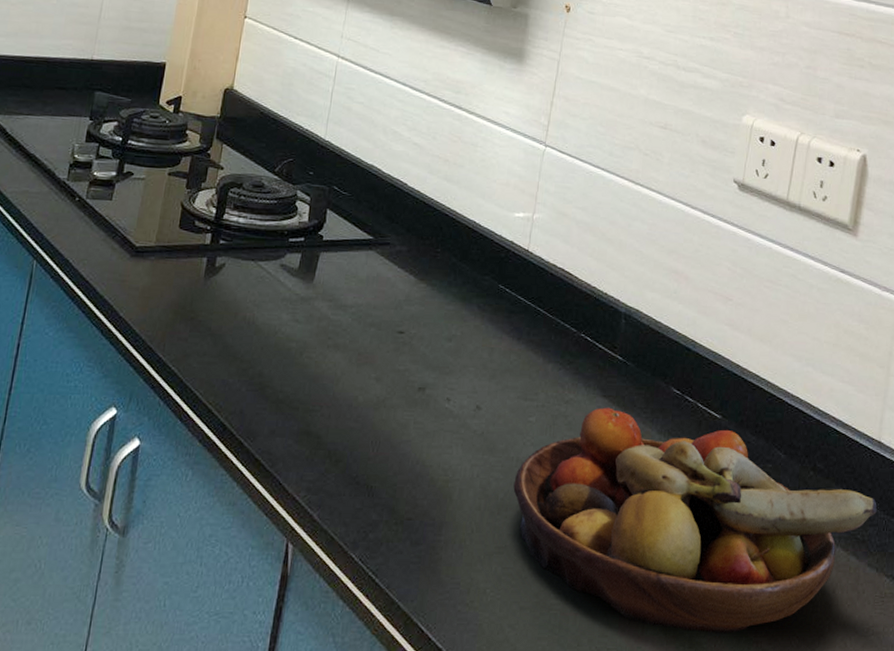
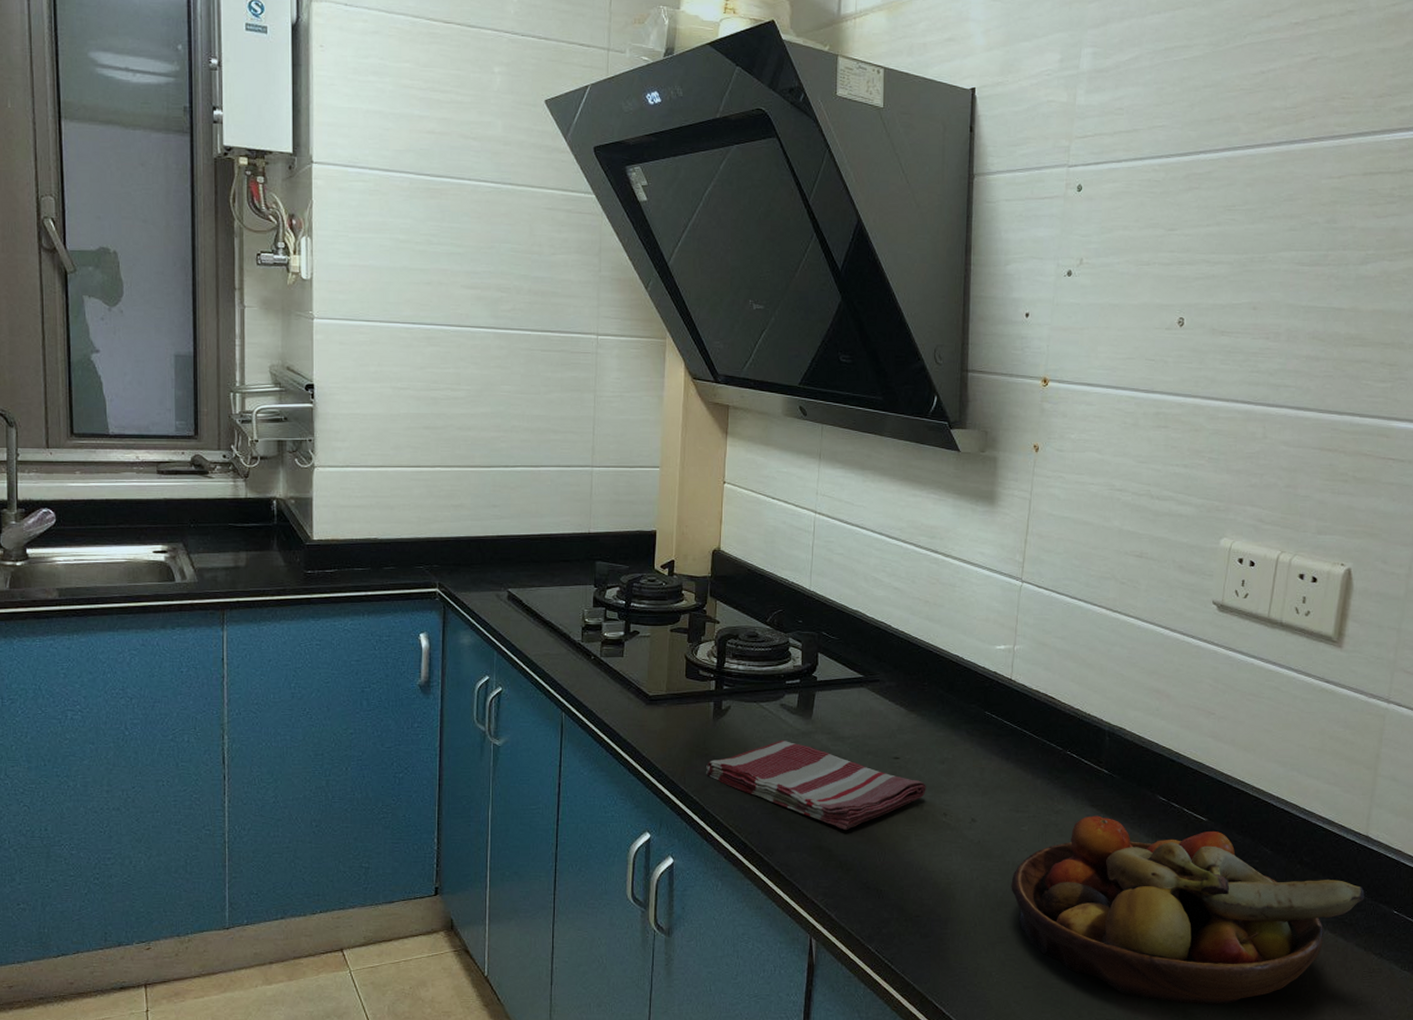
dish towel: none [189,305,431,415] -> present [706,740,926,831]

